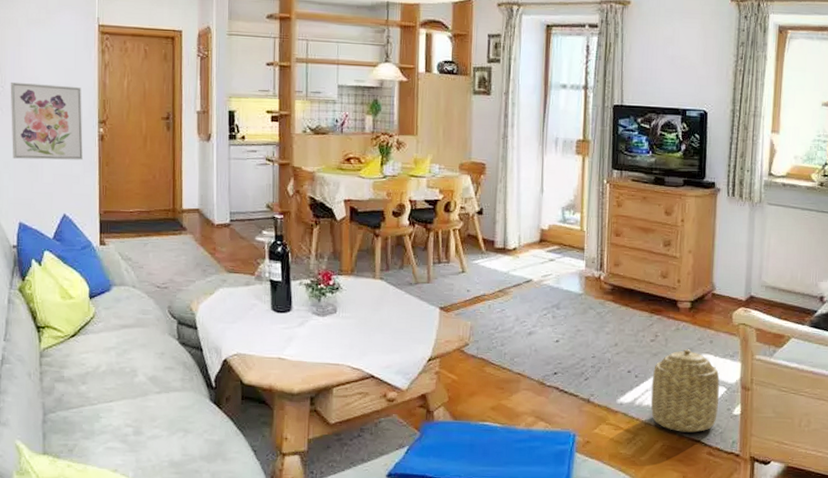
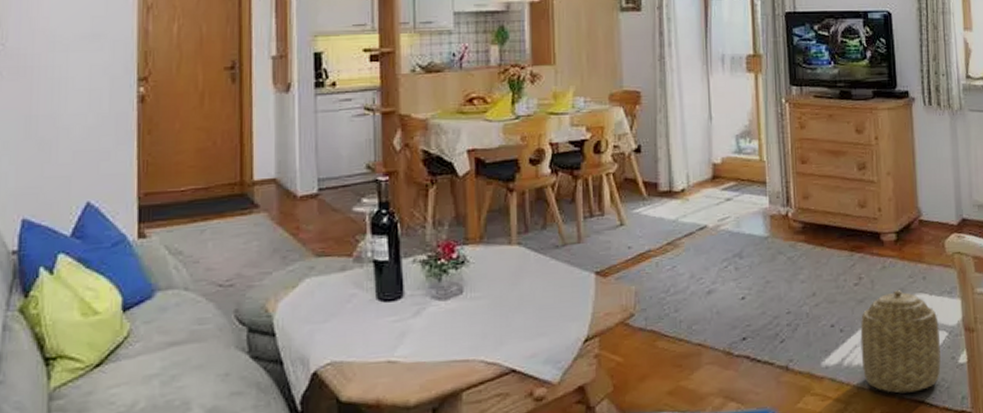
wall art: present [10,82,83,161] -> none [13,37,116,136]

